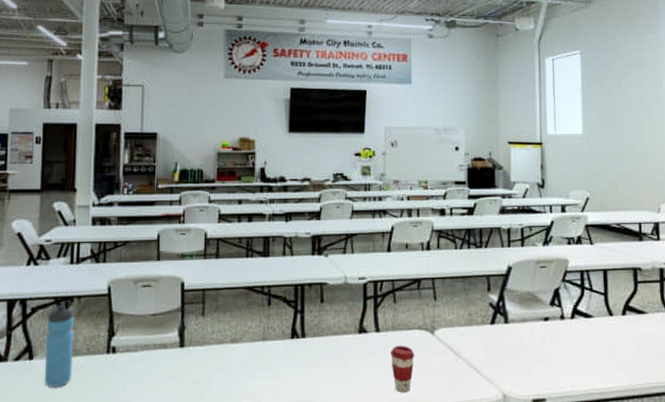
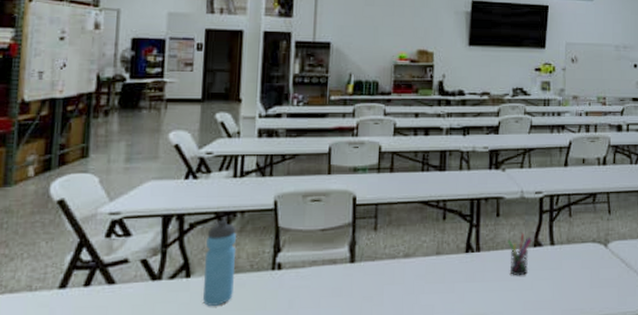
pen holder: none [333,319,357,363] -> present [508,233,532,276]
coffee cup: present [391,346,415,392] -> none [564,258,588,304]

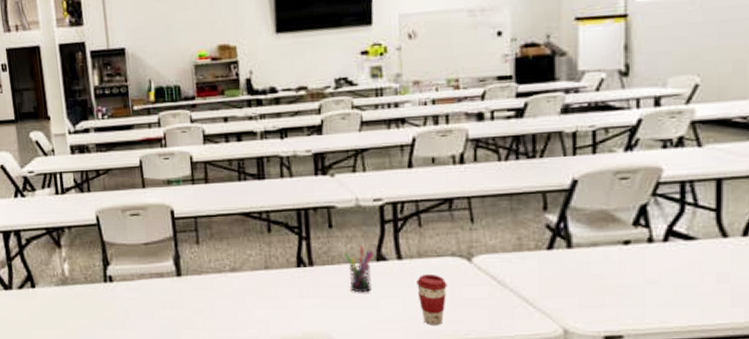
water bottle: present [203,220,236,306] -> none [42,235,74,314]
coffee cup: none [564,258,588,304] -> present [417,275,447,325]

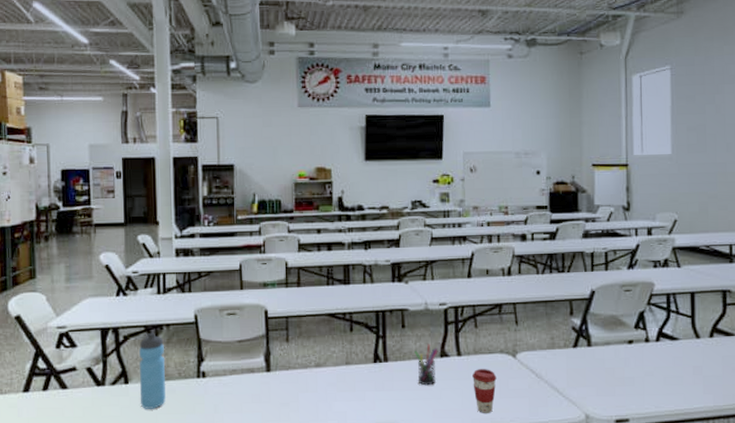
water bottle: none [42,235,74,314] -> present [139,332,166,409]

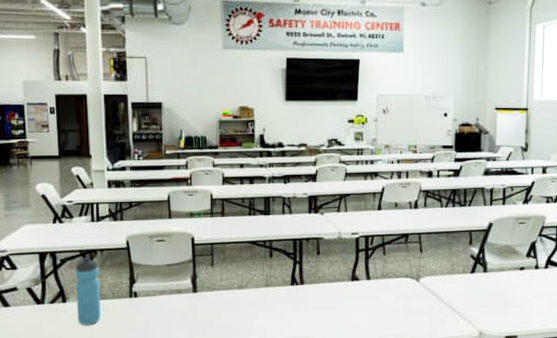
pen holder: present [414,344,438,386] -> none [328,269,350,306]
coffee cup: present [472,369,497,413] -> none [380,291,401,330]

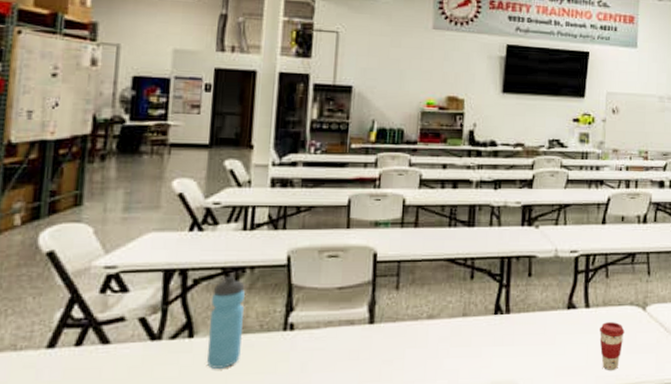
coffee cup: none [380,291,401,330] -> present [599,322,625,370]

